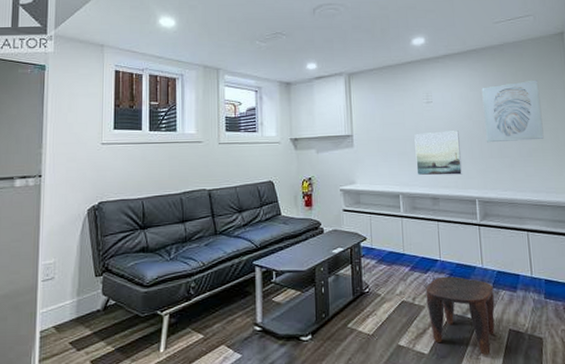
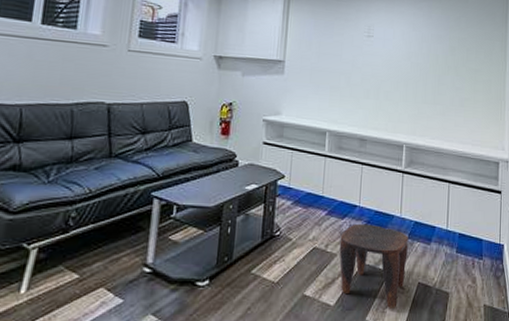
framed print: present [414,131,462,176] -> none [347,68,396,117]
wall art: present [481,79,544,143] -> none [421,28,479,90]

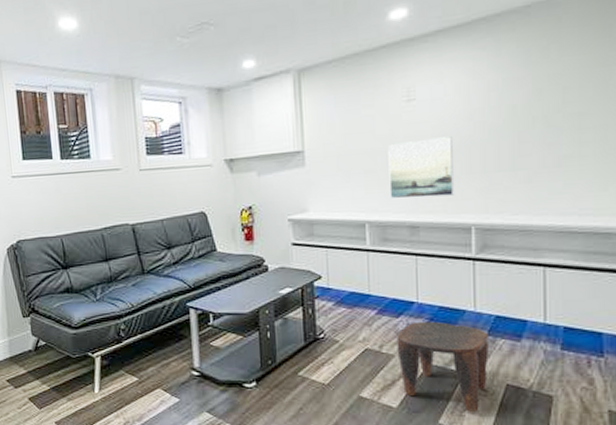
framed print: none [347,68,396,117] -> present [388,136,454,199]

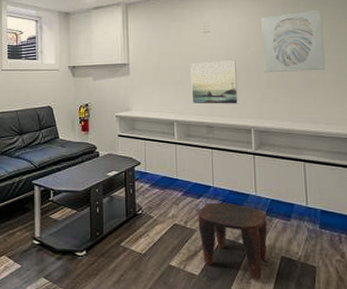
wall art: none [491,54,584,151] -> present [261,9,326,73]

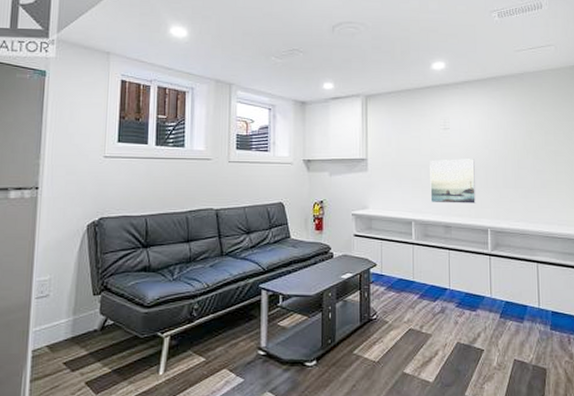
stool: present [198,202,267,280] -> none [433,305,501,384]
wall art: present [261,9,326,73] -> none [499,110,559,173]

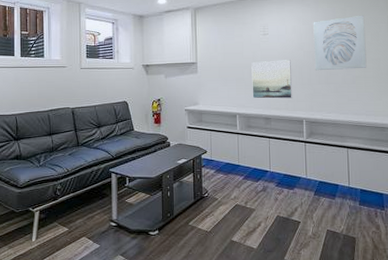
wall art: none [499,110,559,173] -> present [313,15,367,71]

